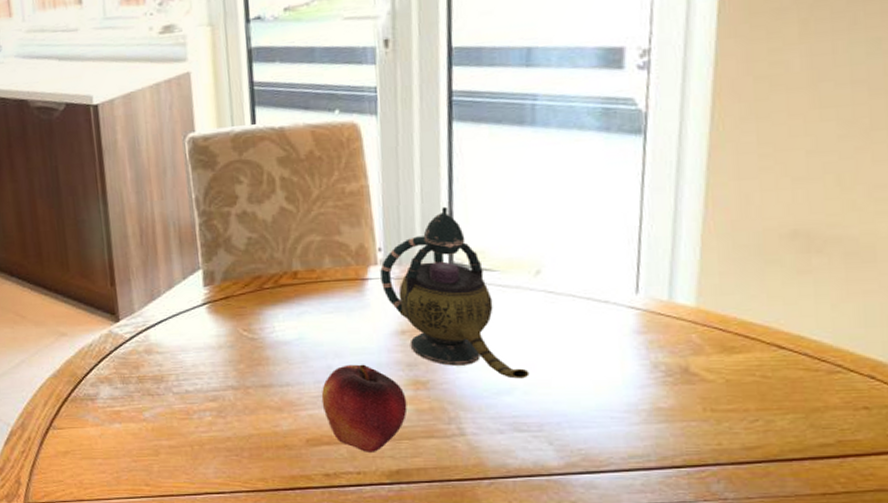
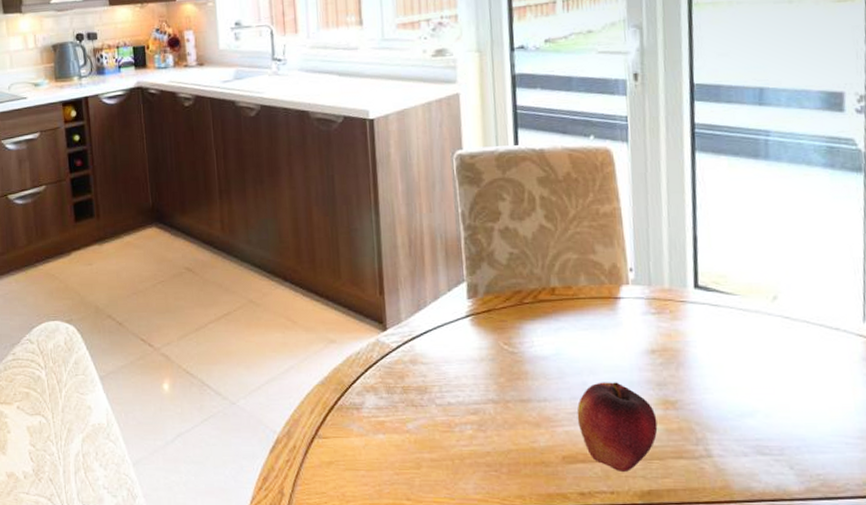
teapot: present [380,206,530,379] -> none [631,231,770,401]

